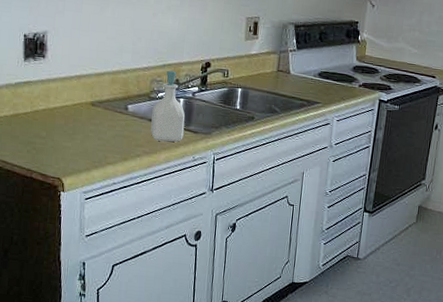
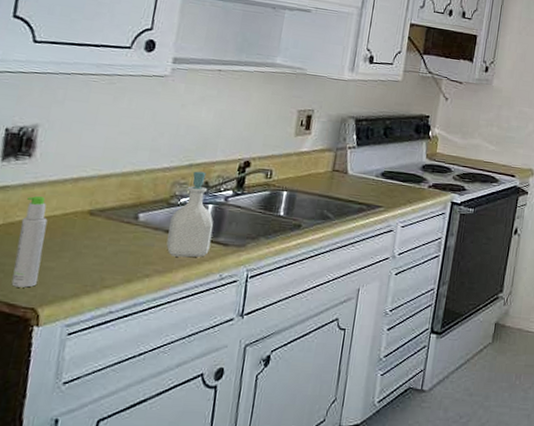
bottle: none [41,90,62,162] -> present [11,196,48,288]

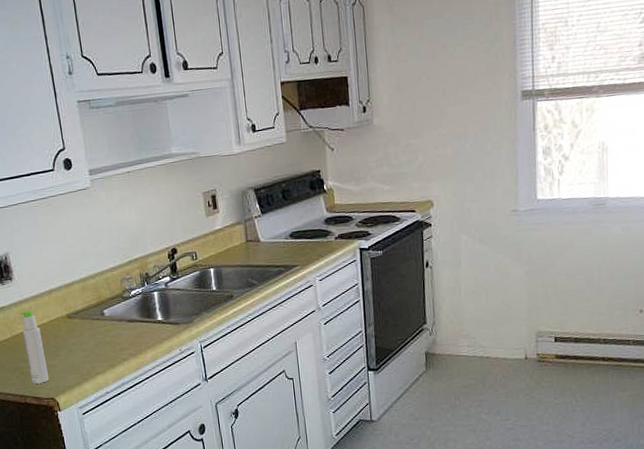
soap bottle: present [166,171,214,258] -> none [128,265,166,341]

